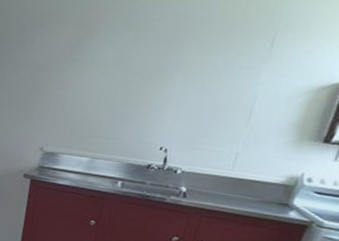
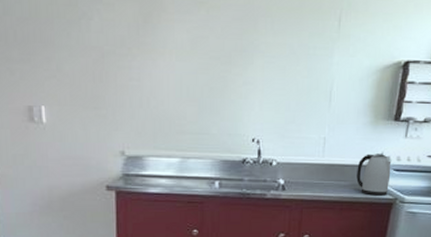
kettle: none [267,173,313,217] -> present [356,154,392,196]

